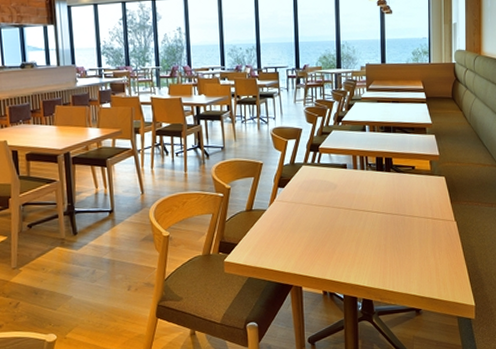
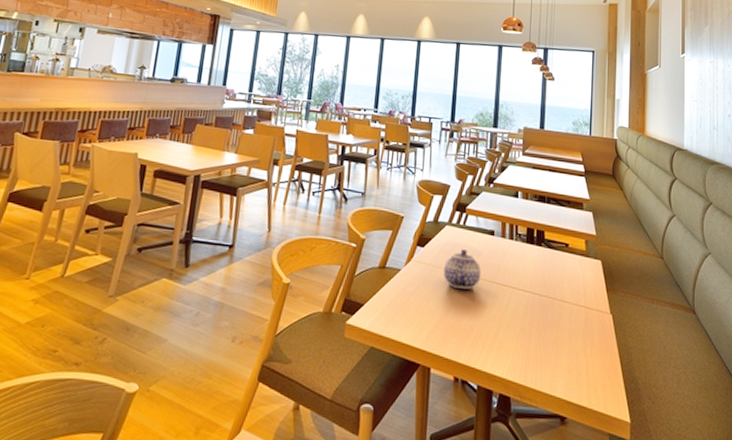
teapot: none [304,184,338,219] -> present [444,249,482,289]

